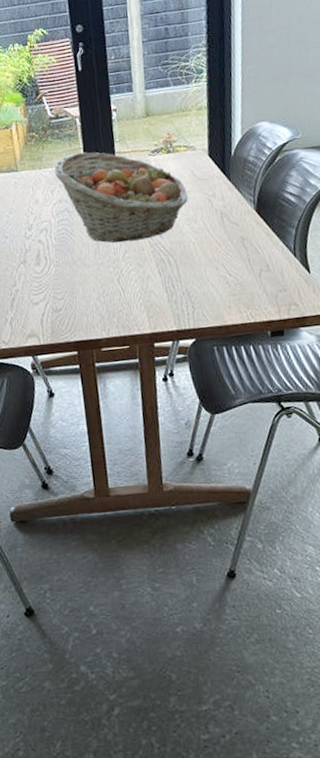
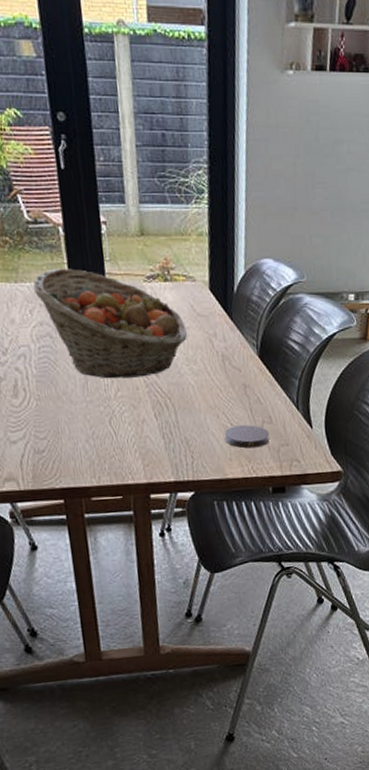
coaster: none [223,274,268,297] -> present [224,425,270,449]

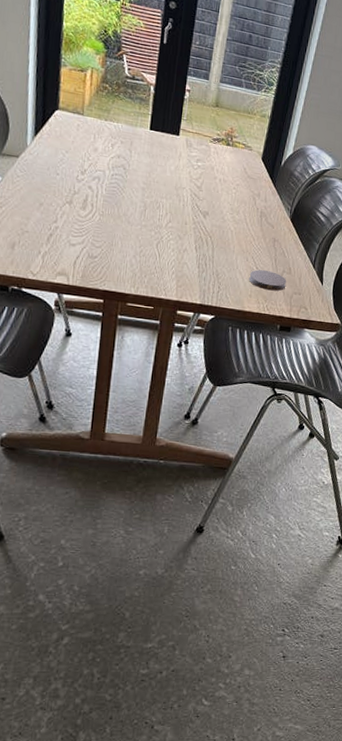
fruit basket: present [32,268,187,379] -> none [119,116,236,216]

